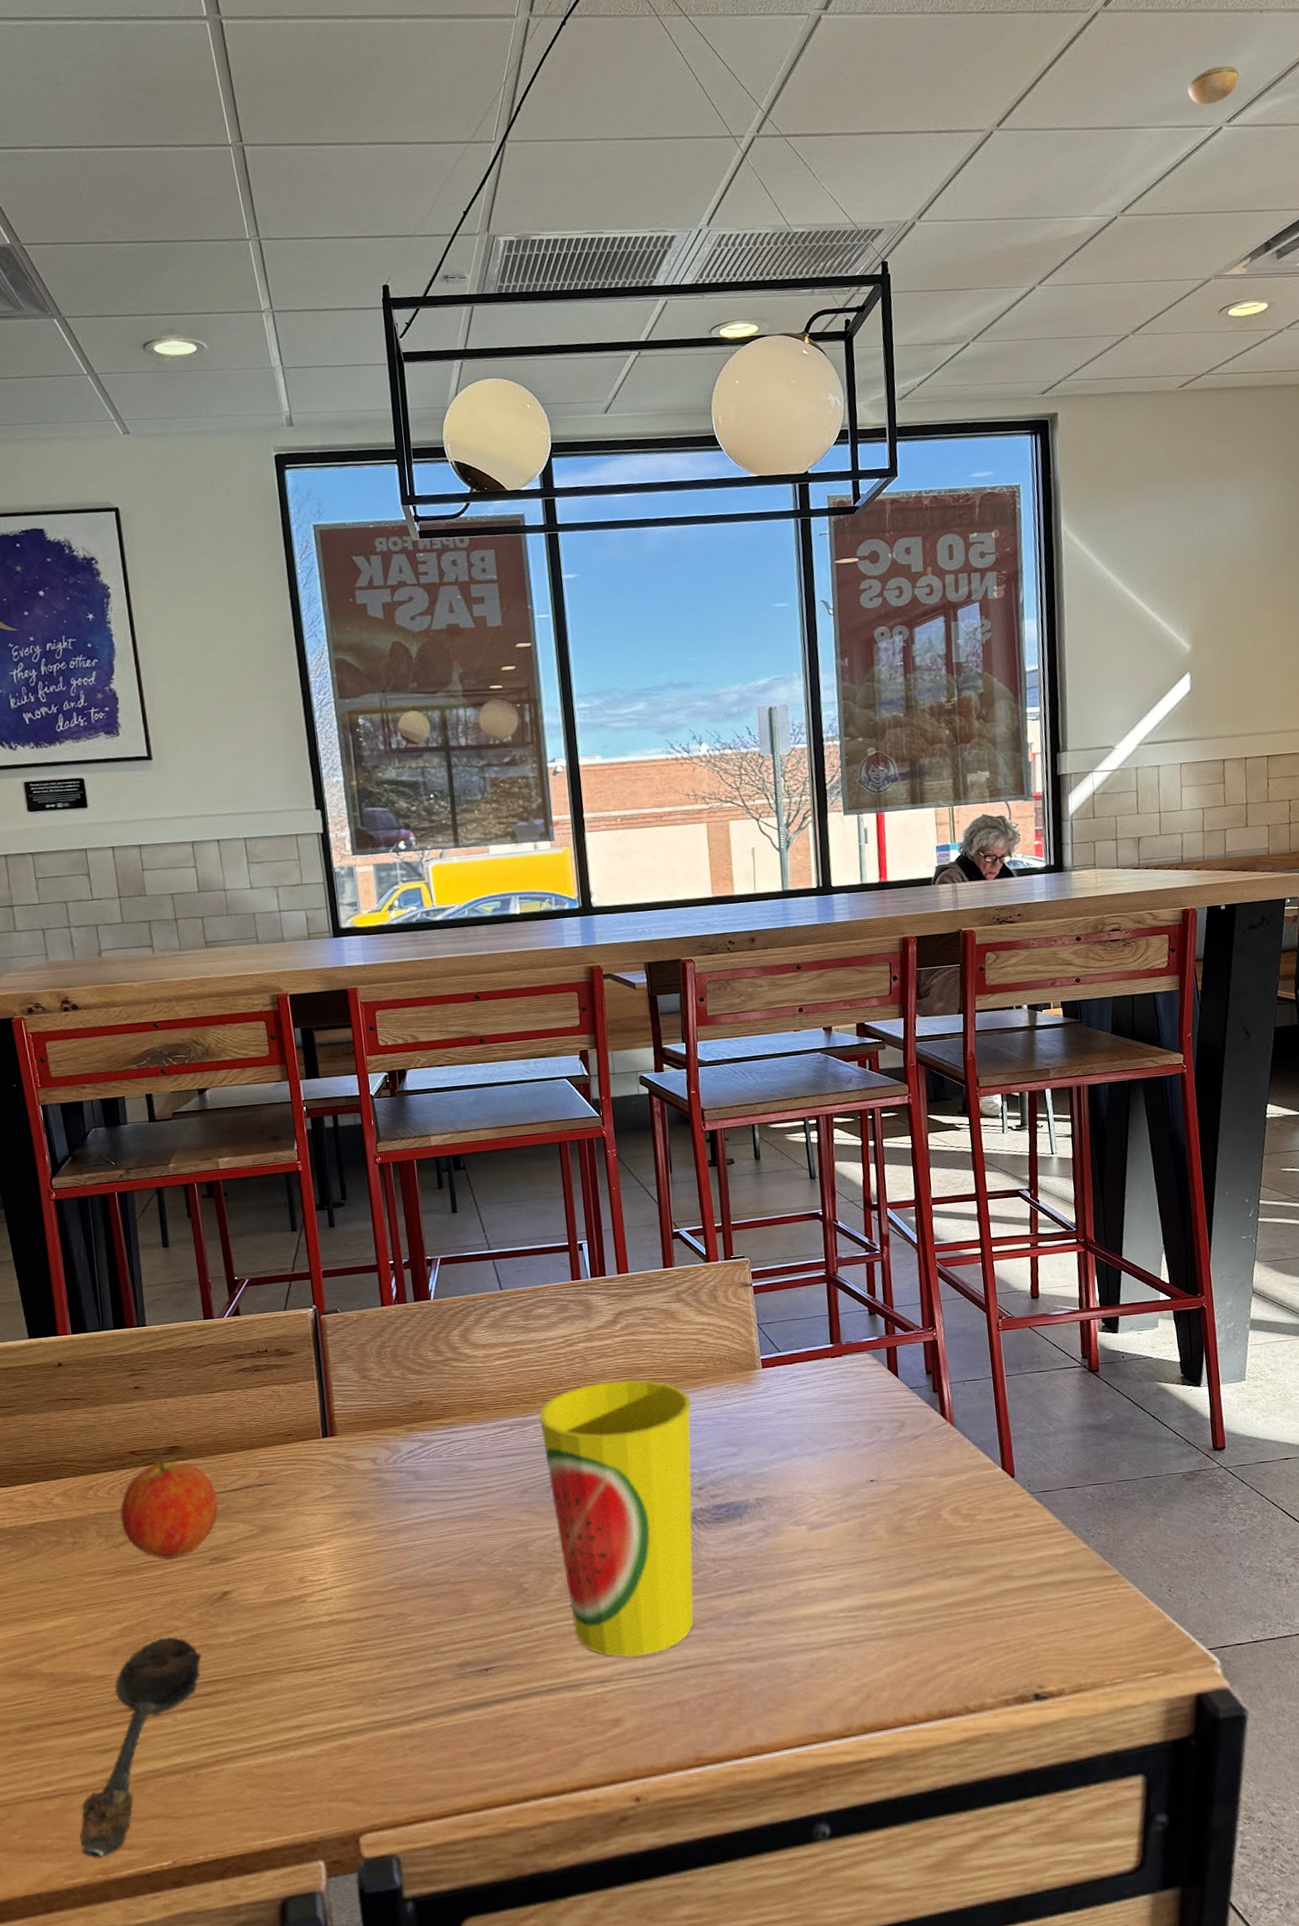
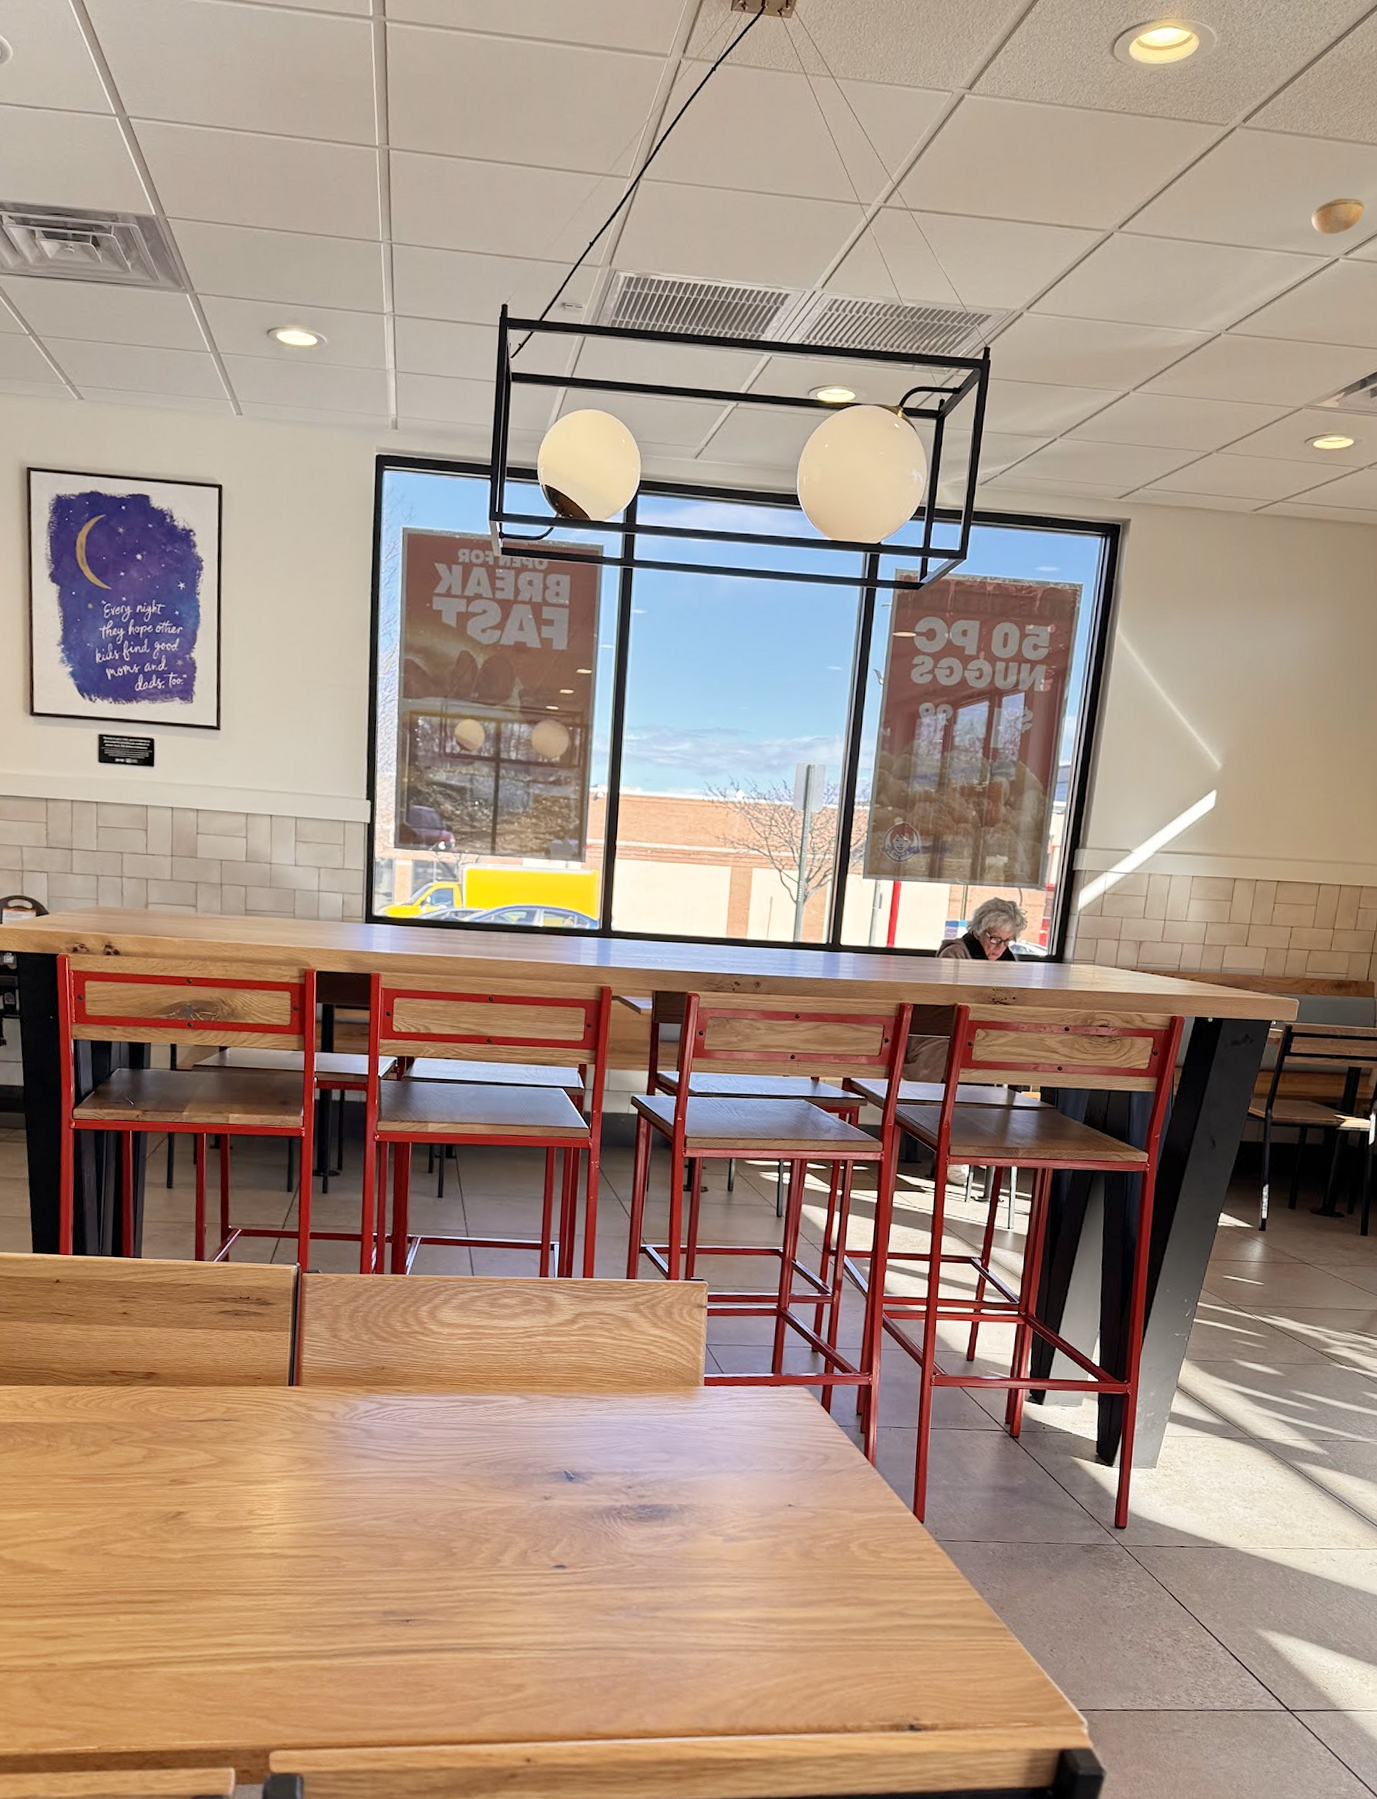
spoon: present [80,1636,202,1859] -> none [17,1544,150,1734]
fruit: present [120,1452,219,1560] -> none [94,1375,185,1475]
cup: present [539,1379,694,1657] -> none [490,1375,633,1632]

